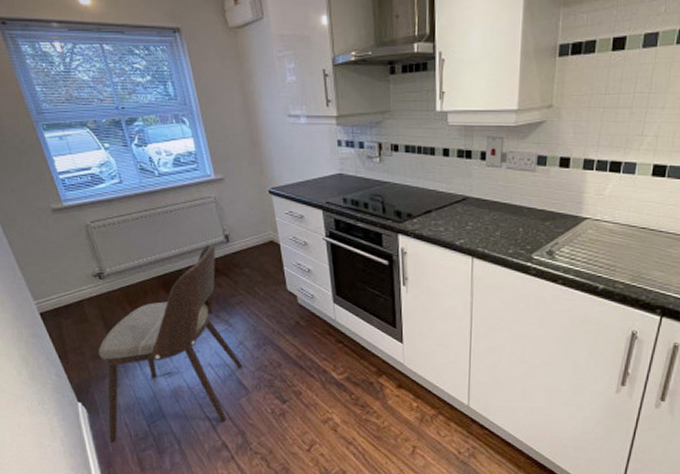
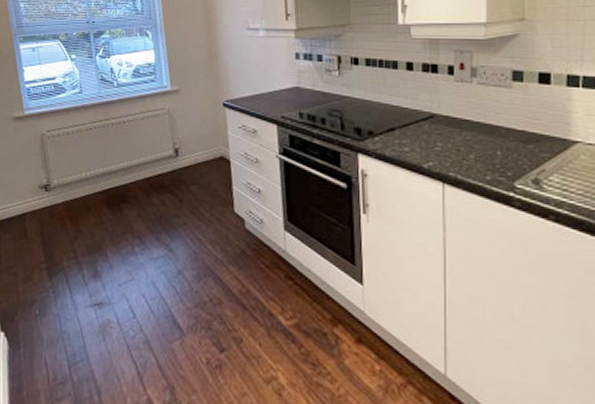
dining chair: present [98,245,243,444] -> none [25,158,180,388]

